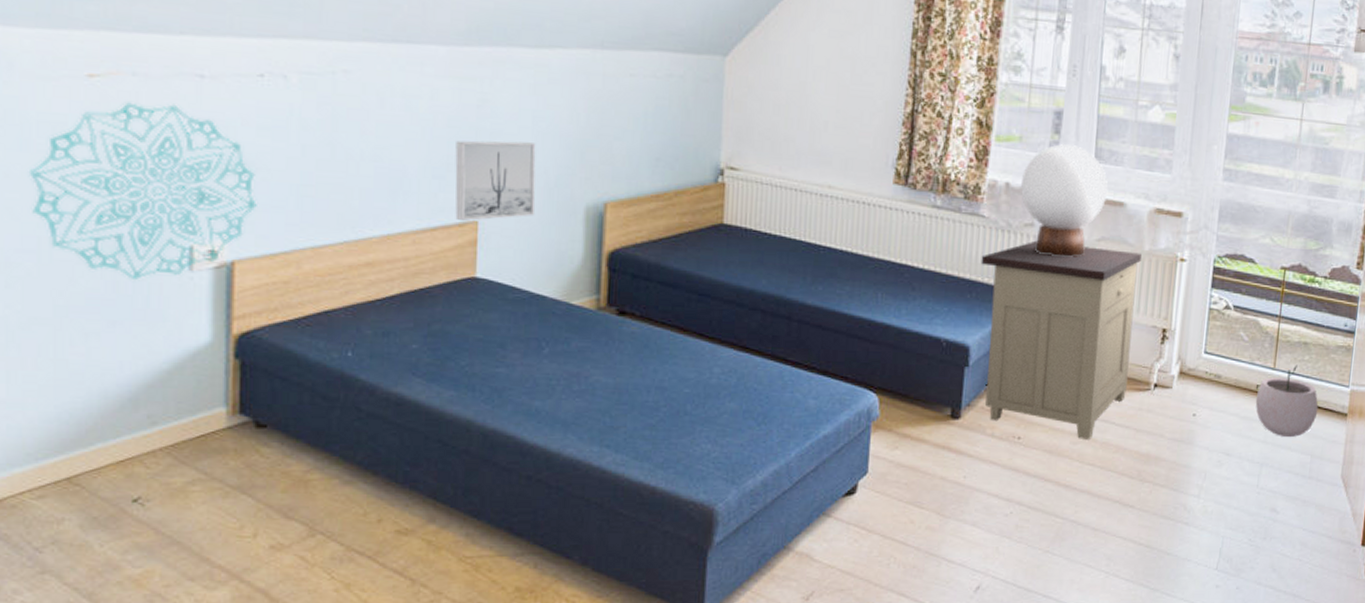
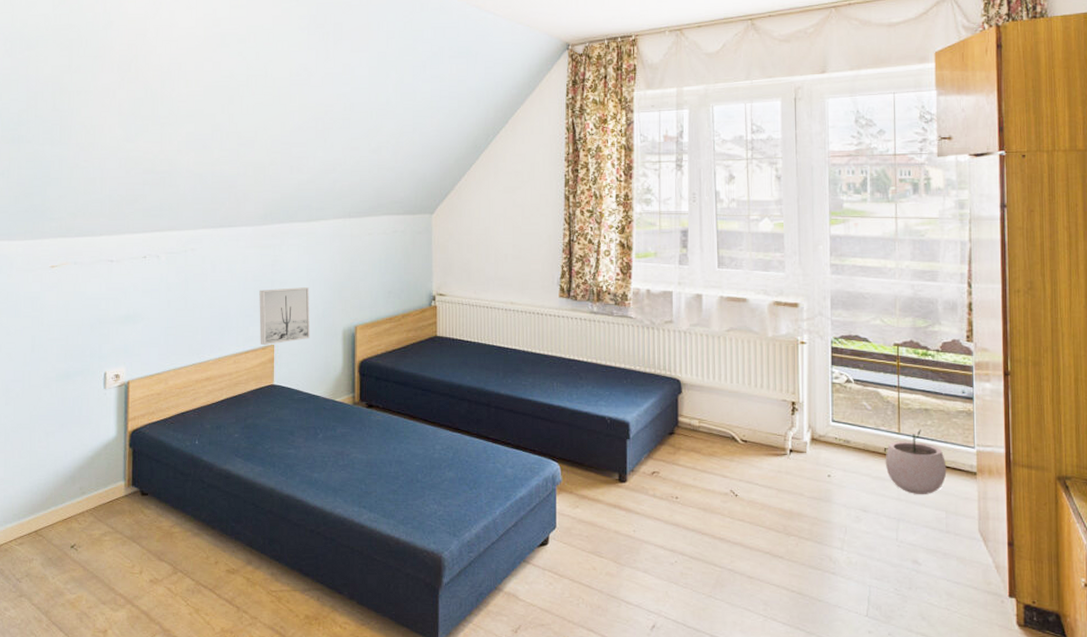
wall decoration: present [28,102,257,281] -> none [19,280,142,397]
nightstand: present [980,240,1142,441] -> none [632,334,766,500]
table lamp: present [1020,144,1108,257] -> none [659,256,732,346]

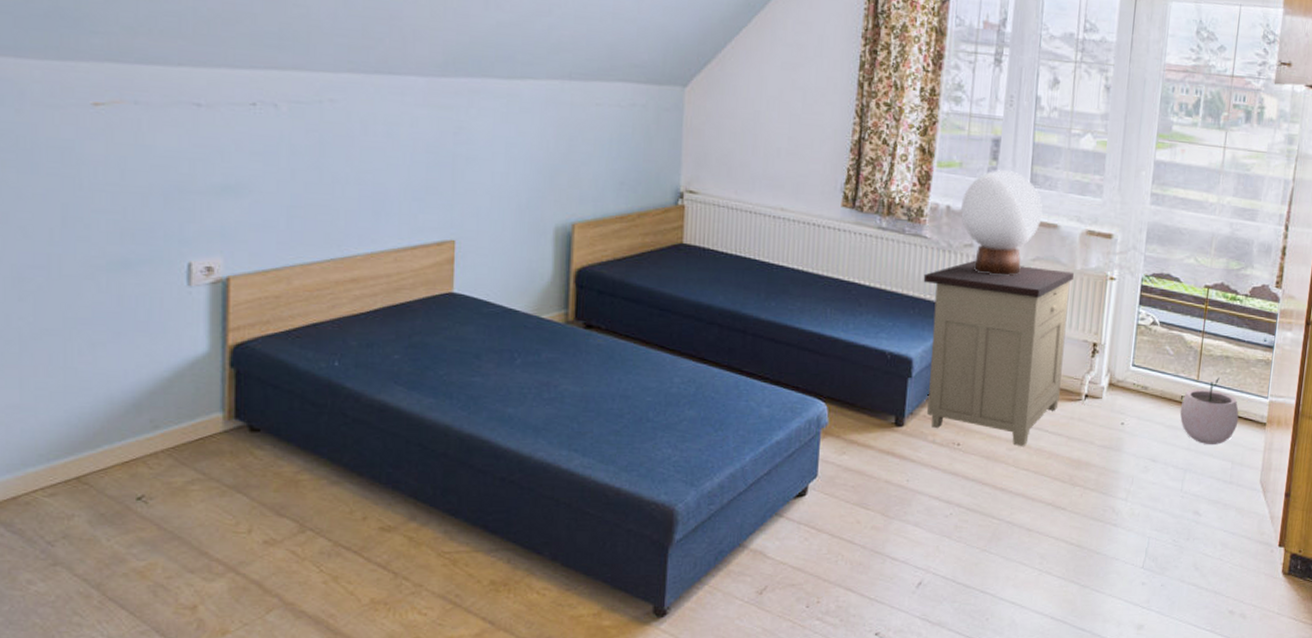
wall art: present [259,287,310,345] -> none [433,165,509,240]
nightstand: none [632,334,766,500] -> present [923,260,1074,447]
table lamp: none [659,256,732,346] -> present [960,170,1043,276]

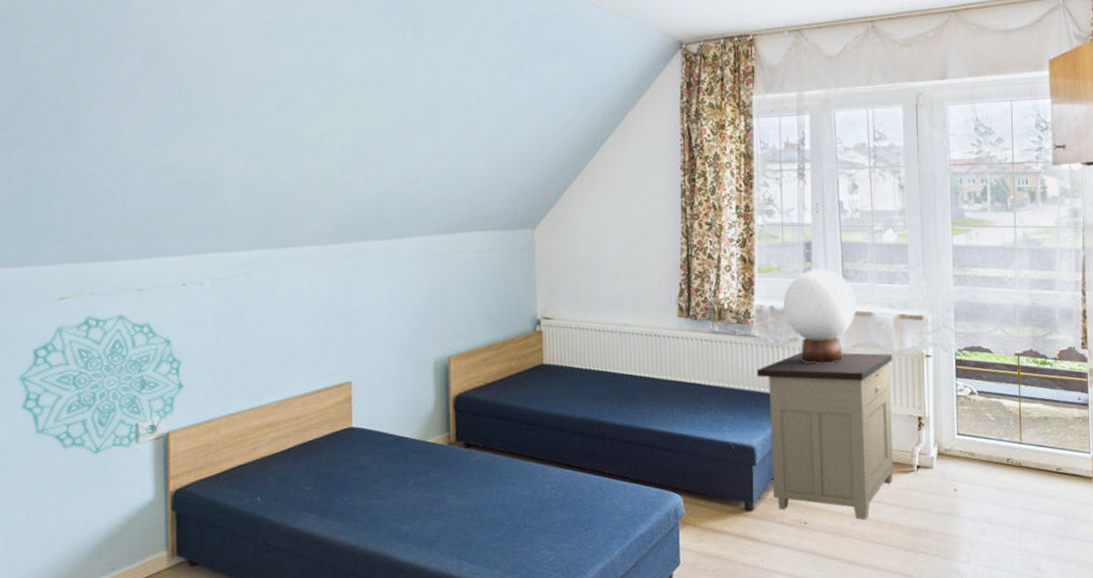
wall decoration: none [39,129,250,295] -> present [18,314,184,455]
plant pot: present [1180,377,1239,446] -> none [1008,437,1065,503]

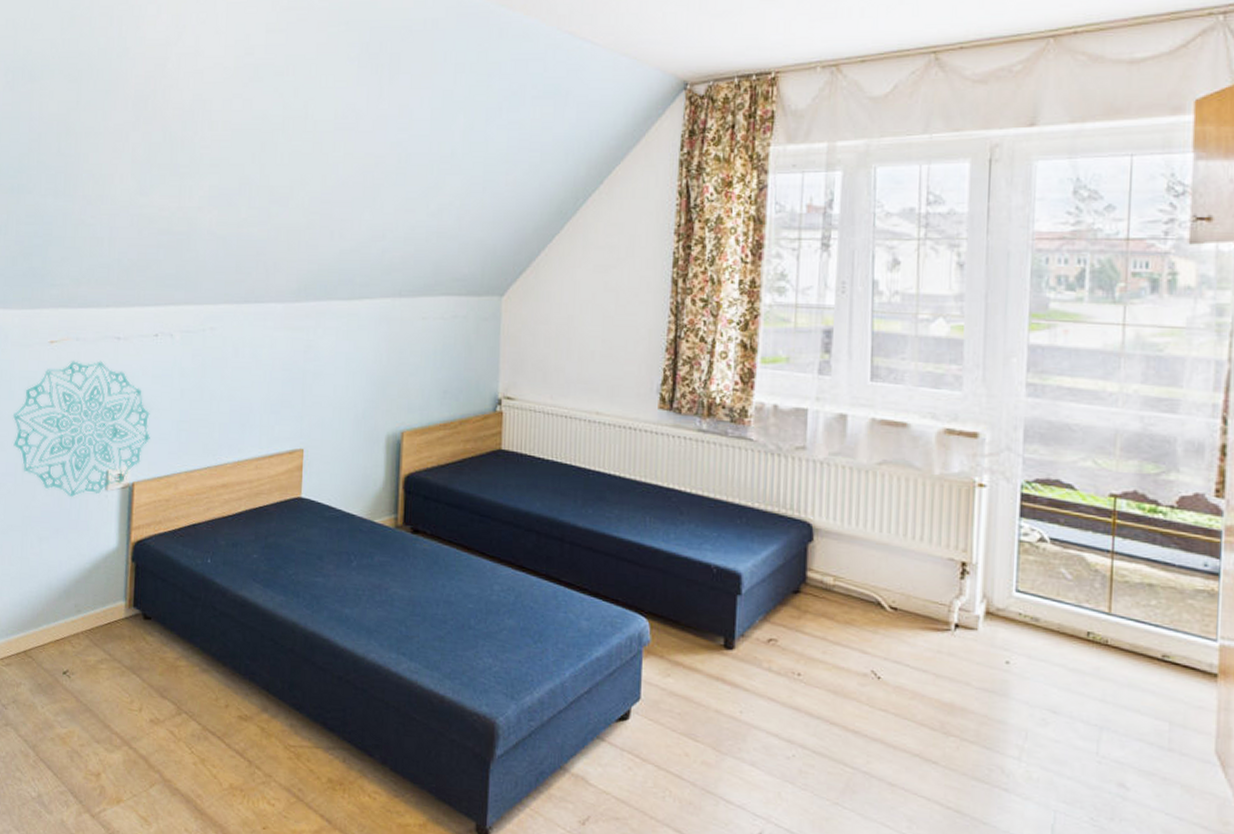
nightstand: present [756,352,893,521] -> none [750,464,931,683]
table lamp: present [782,269,857,364] -> none [789,364,888,482]

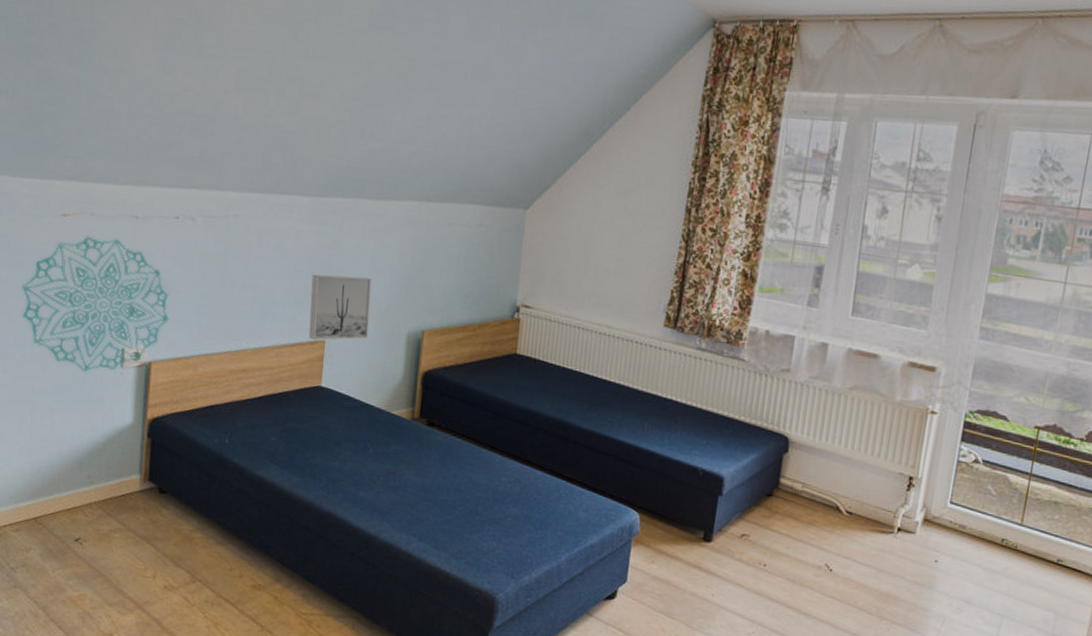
wall art: none [287,380,348,449] -> present [308,274,372,340]

